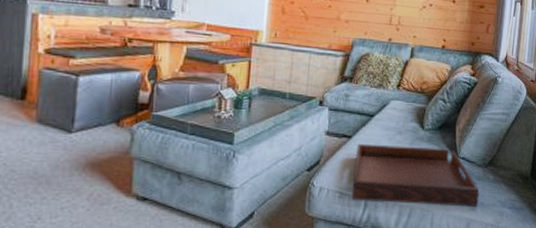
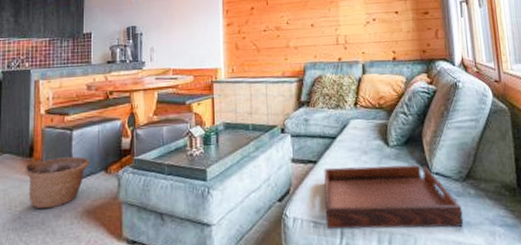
basket: none [14,104,99,156] -> present [25,156,90,208]

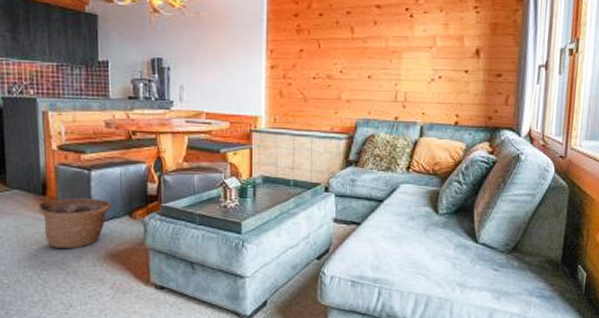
serving tray: present [324,164,464,230] -> none [364,230,503,295]

